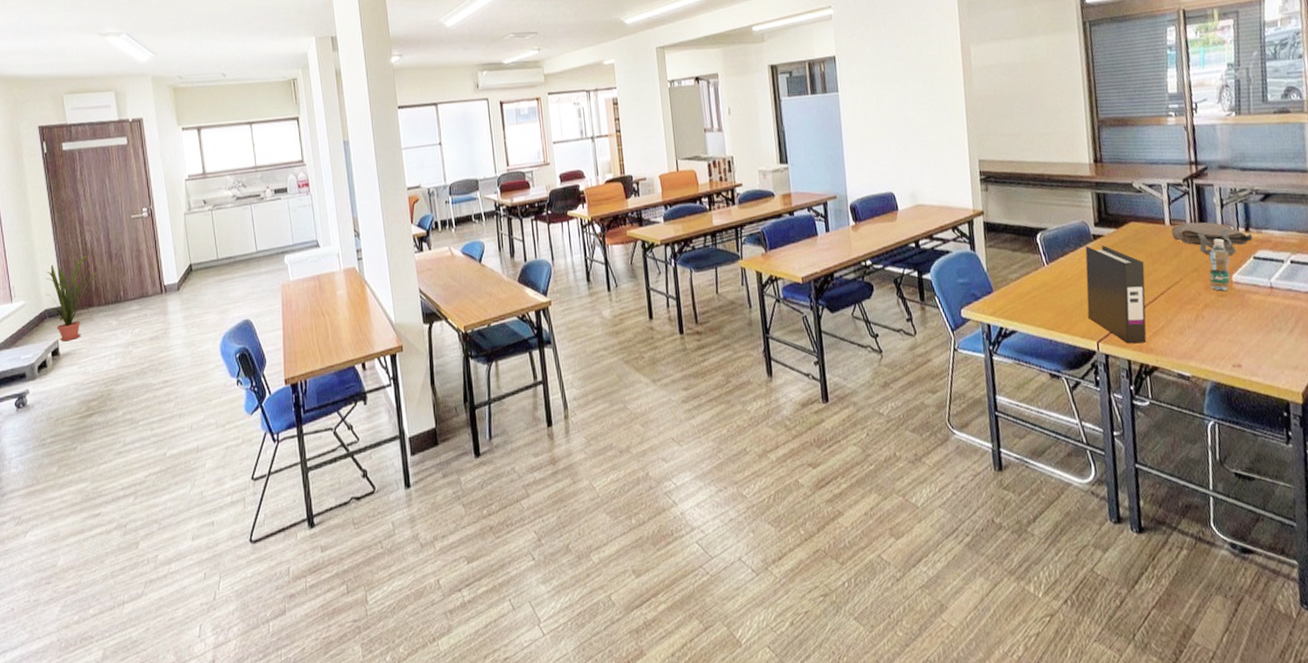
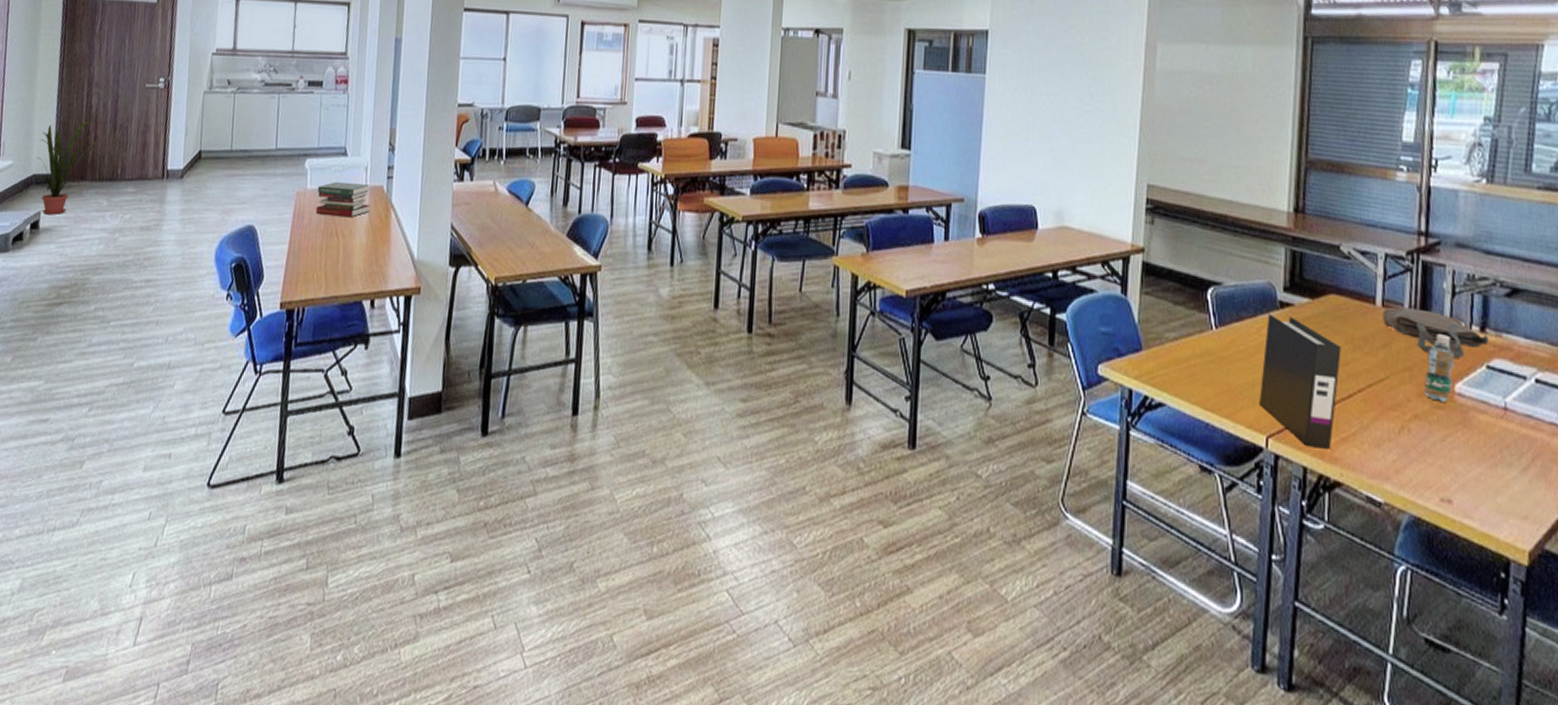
books: none [299,268,347,300] -> present [315,181,370,218]

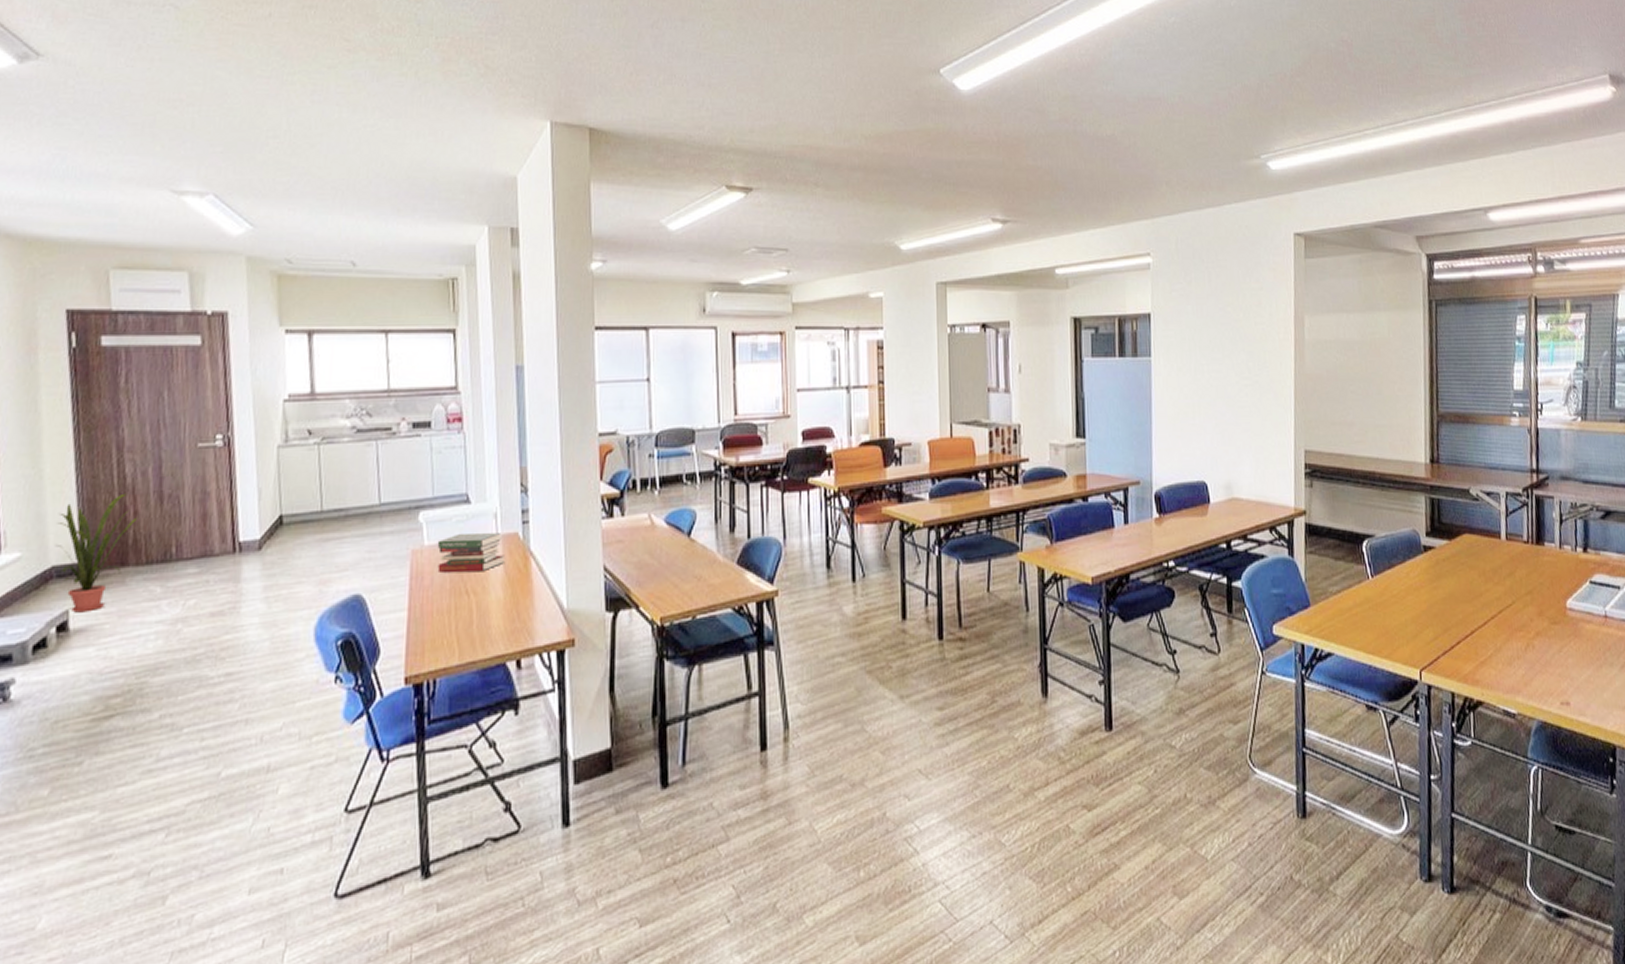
binder: present [1259,314,1341,449] -> none [1411,558,1476,674]
tote bag: present [1383,307,1489,358] -> none [1507,538,1590,578]
bottle: present [1424,334,1455,402] -> none [1542,558,1565,618]

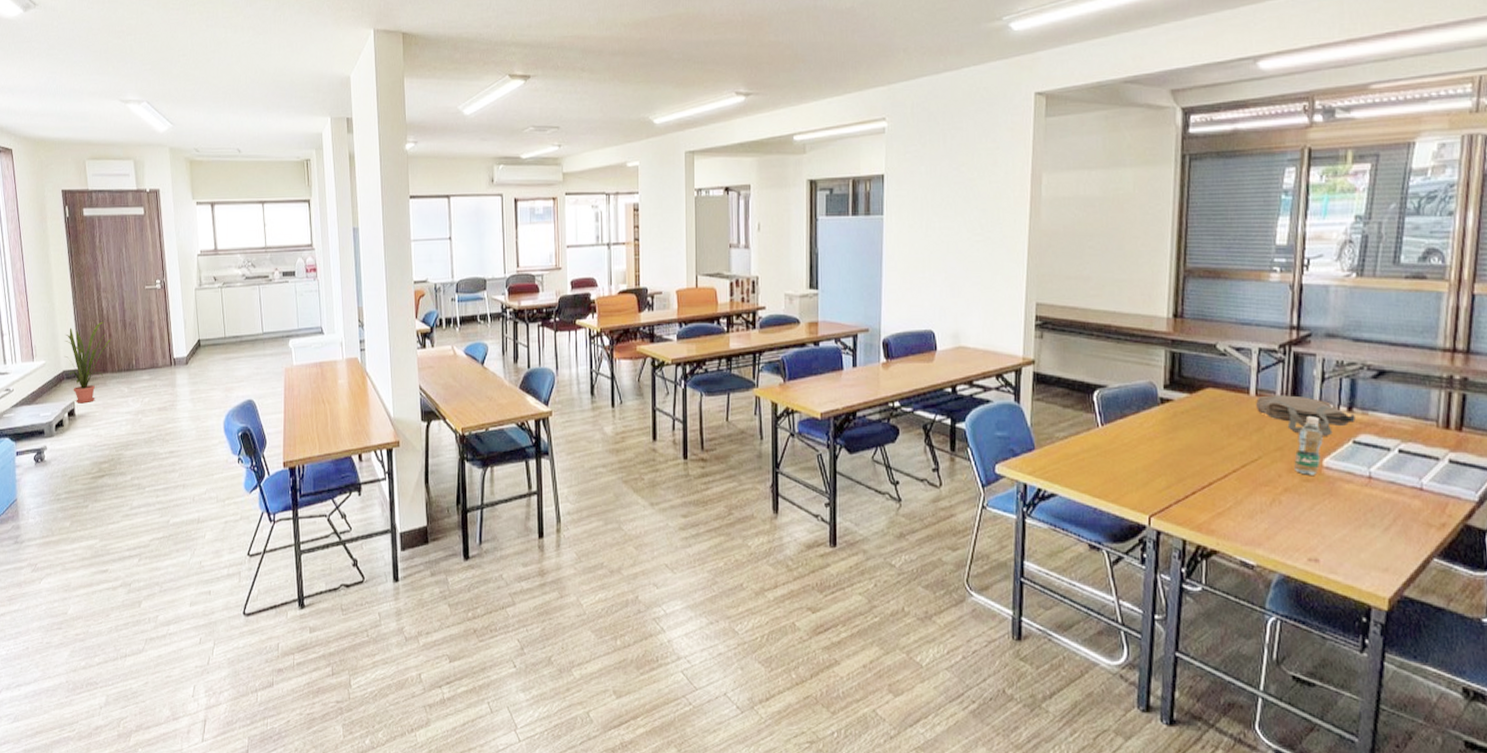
books: present [437,533,504,573] -> none [302,356,348,387]
tote bag: none [1507,538,1590,578] -> present [1256,395,1356,436]
bottle: none [1542,558,1565,618] -> present [1294,416,1323,475]

